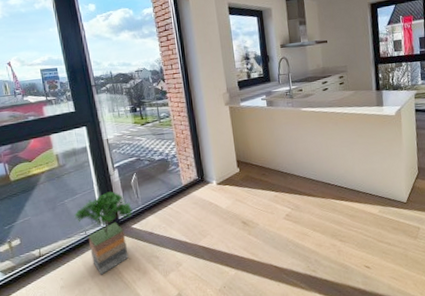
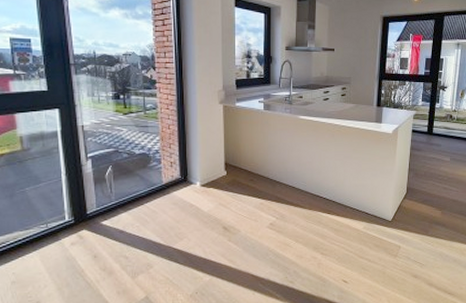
potted tree: present [74,191,133,275] -> none [35,183,104,272]

